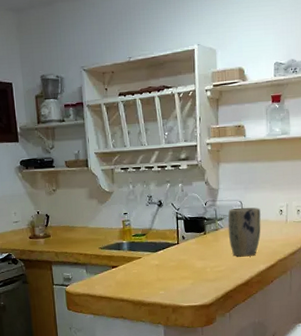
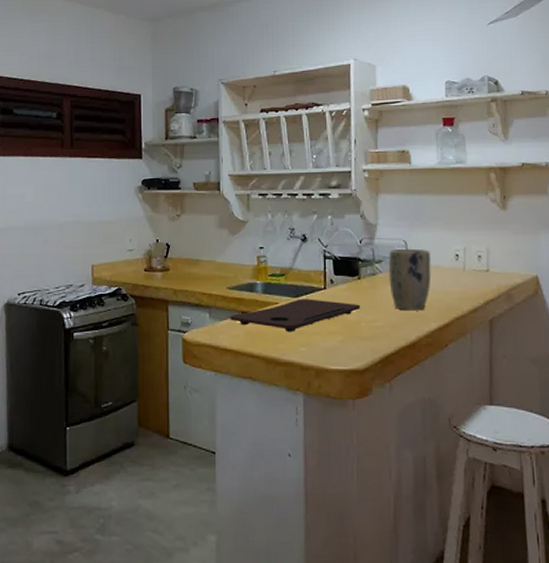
cutting board: none [103,252,207,280] -> present [230,299,361,332]

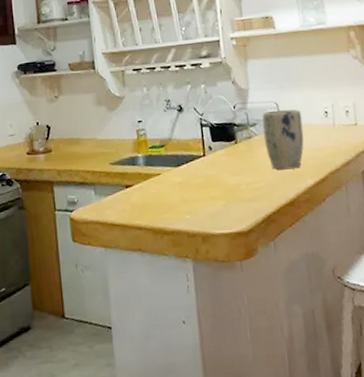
cutting board: present [230,299,361,332] -> none [115,166,240,202]

